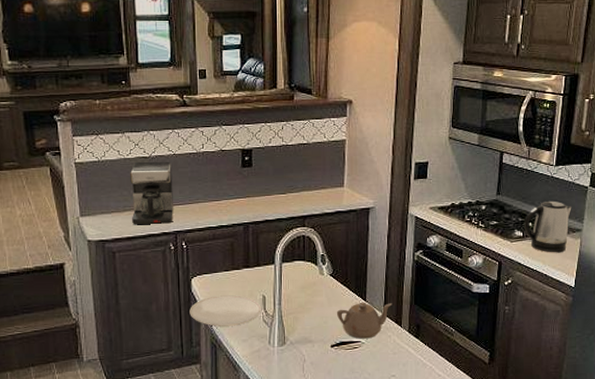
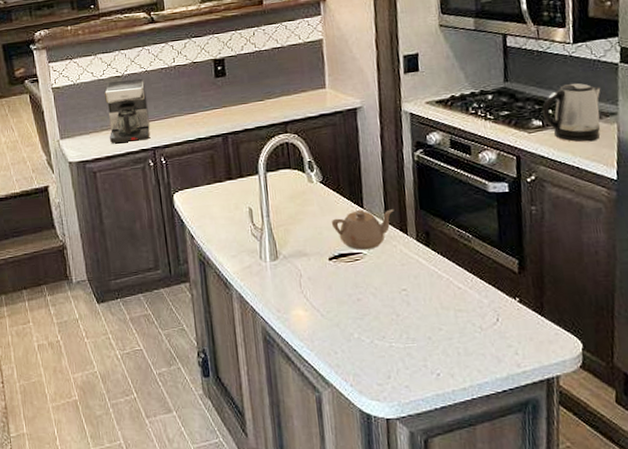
plate: present [189,295,261,327] -> none [174,209,249,243]

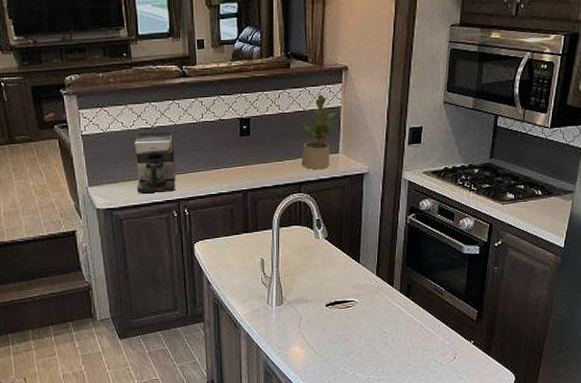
potted plant: none [283,28,318,107] -> present [301,94,335,169]
teapot: present [331,209,394,250] -> none [331,264,385,299]
kettle: present [542,82,601,143] -> none [516,163,565,215]

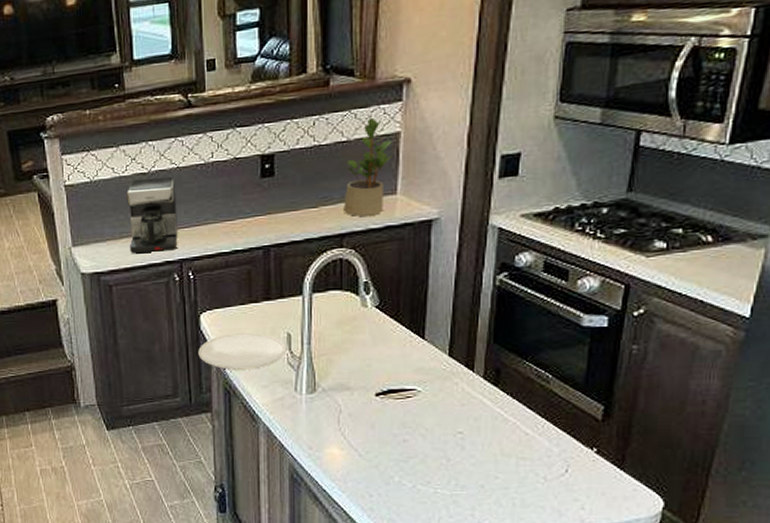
plate: none [193,258,260,288] -> present [198,333,285,370]

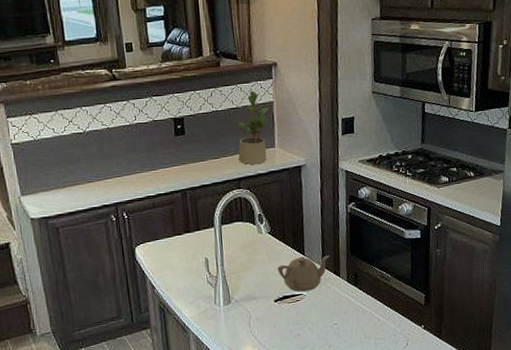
coffee maker: present [126,176,179,254] -> none [66,135,113,200]
plate: present [198,333,285,370] -> none [136,259,205,292]
teapot: none [383,341,462,386] -> present [277,255,330,292]

